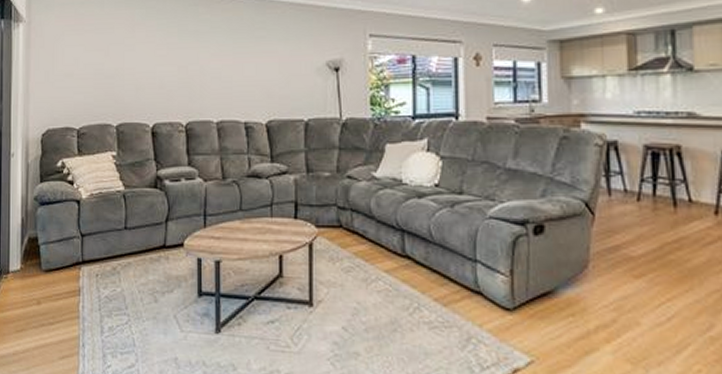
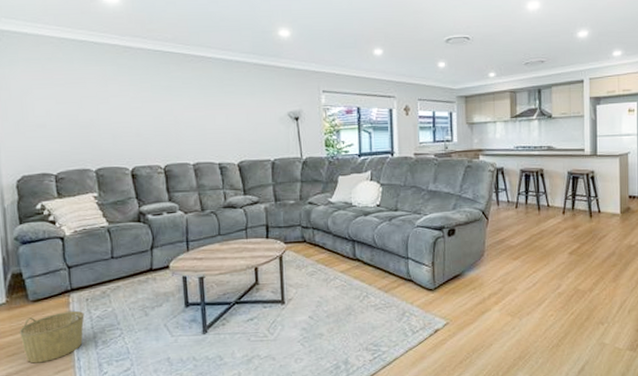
basket: none [29,286,93,345] -> present [18,310,85,364]

